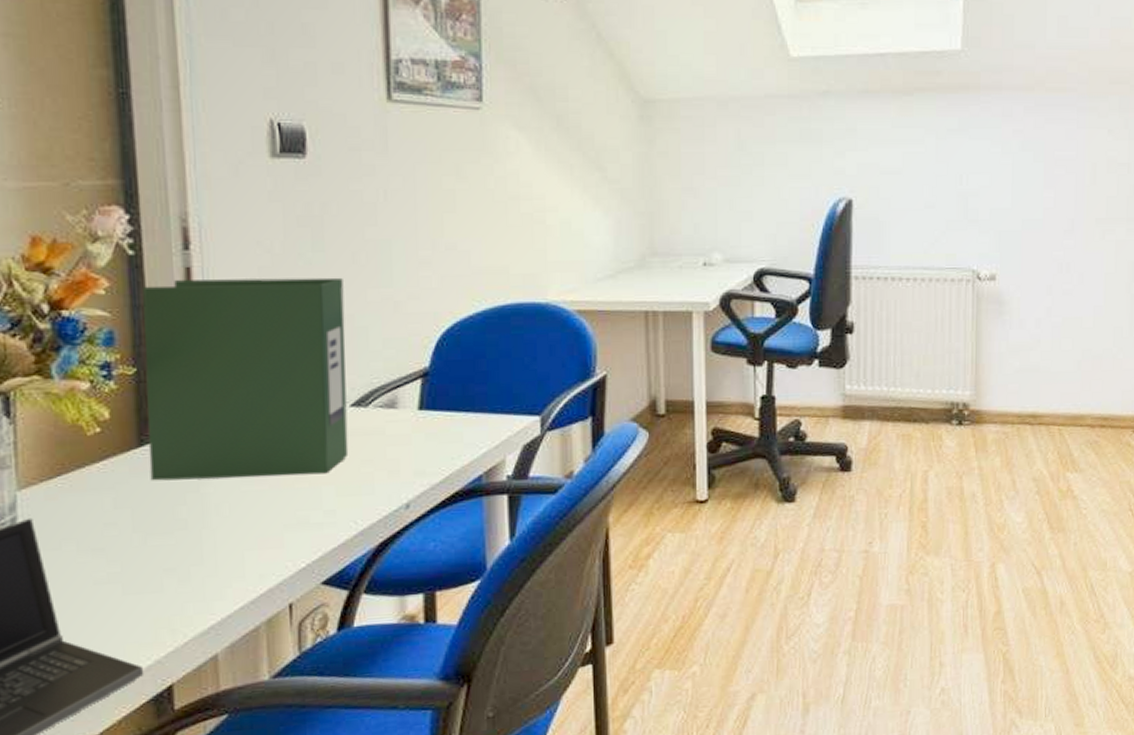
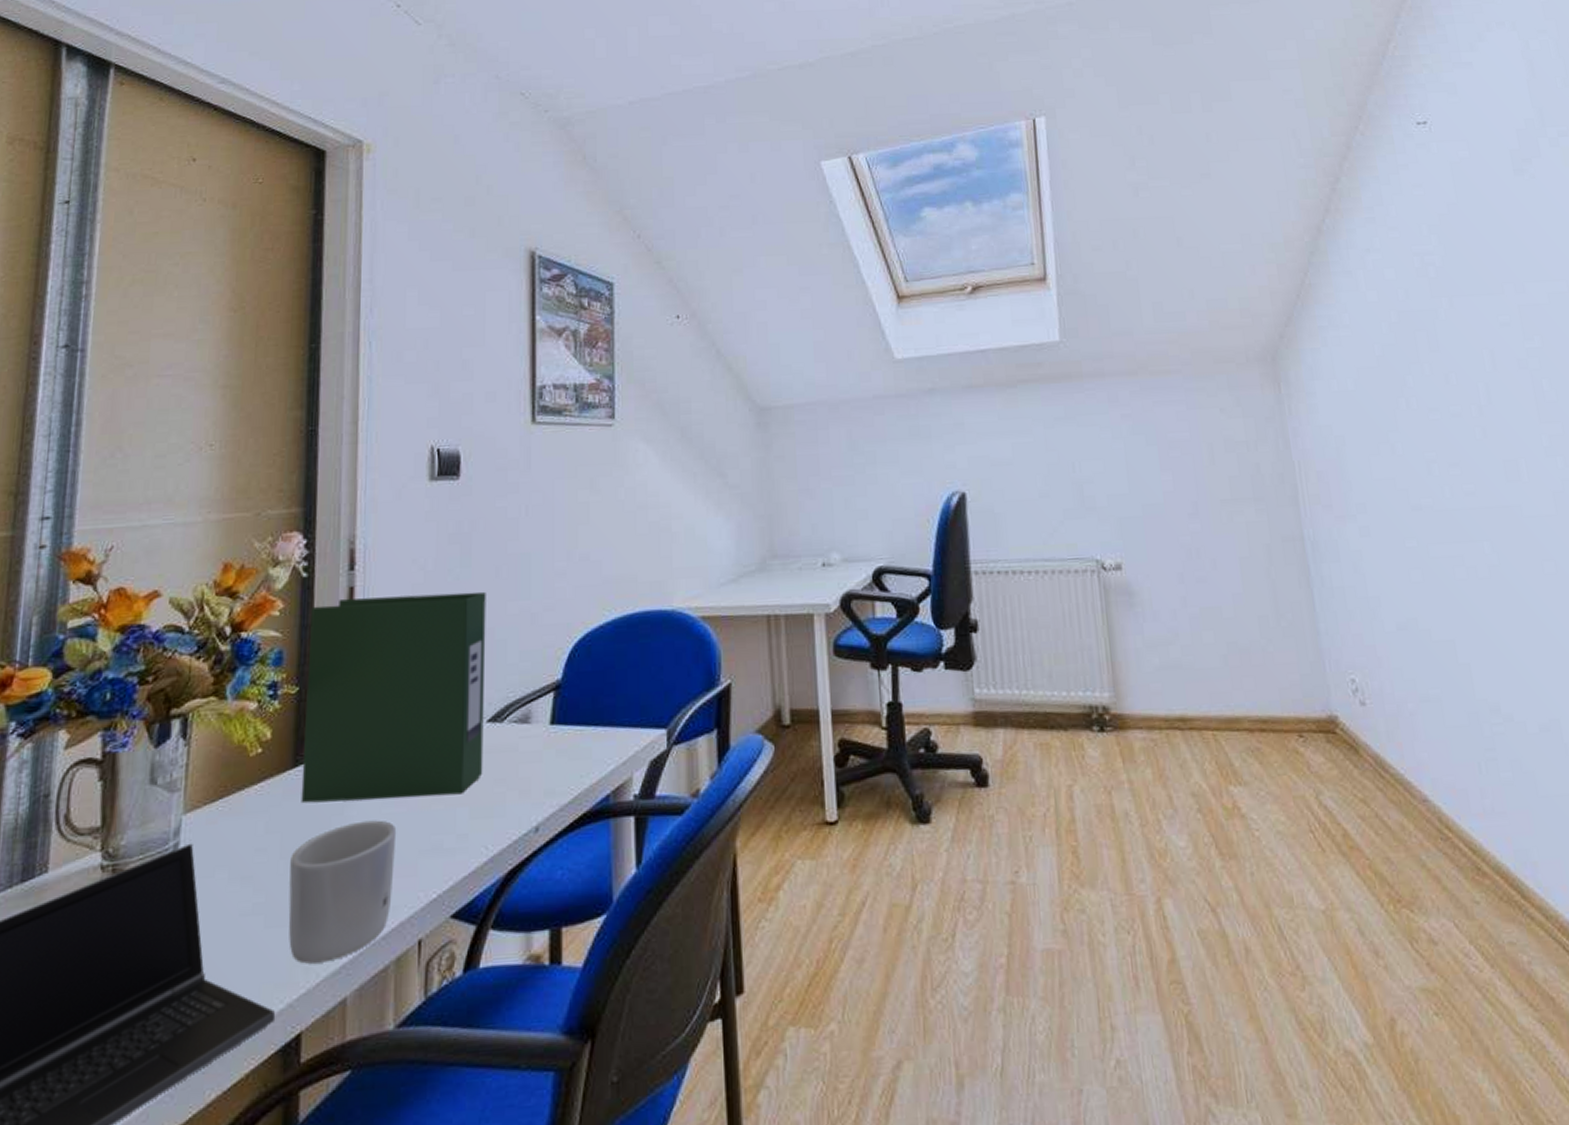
mug: none [144,497,259,626] -> present [288,820,397,964]

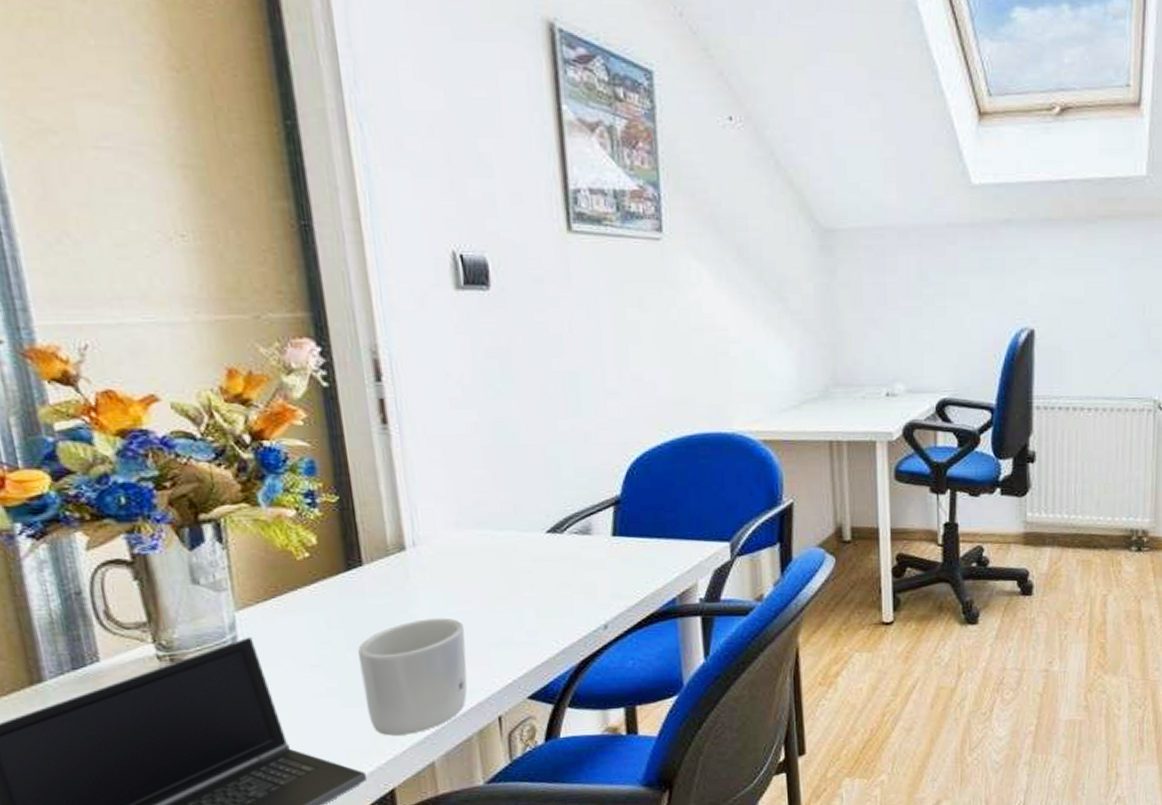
binder: present [301,591,486,804] -> none [339,408,547,603]

